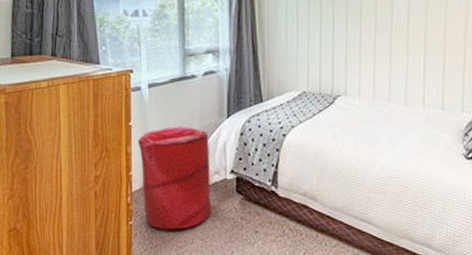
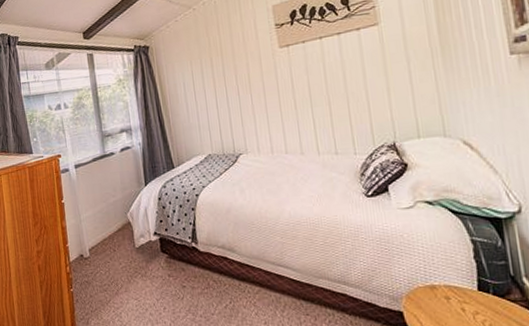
laundry hamper: present [137,126,212,230] -> none [70,198,142,293]

